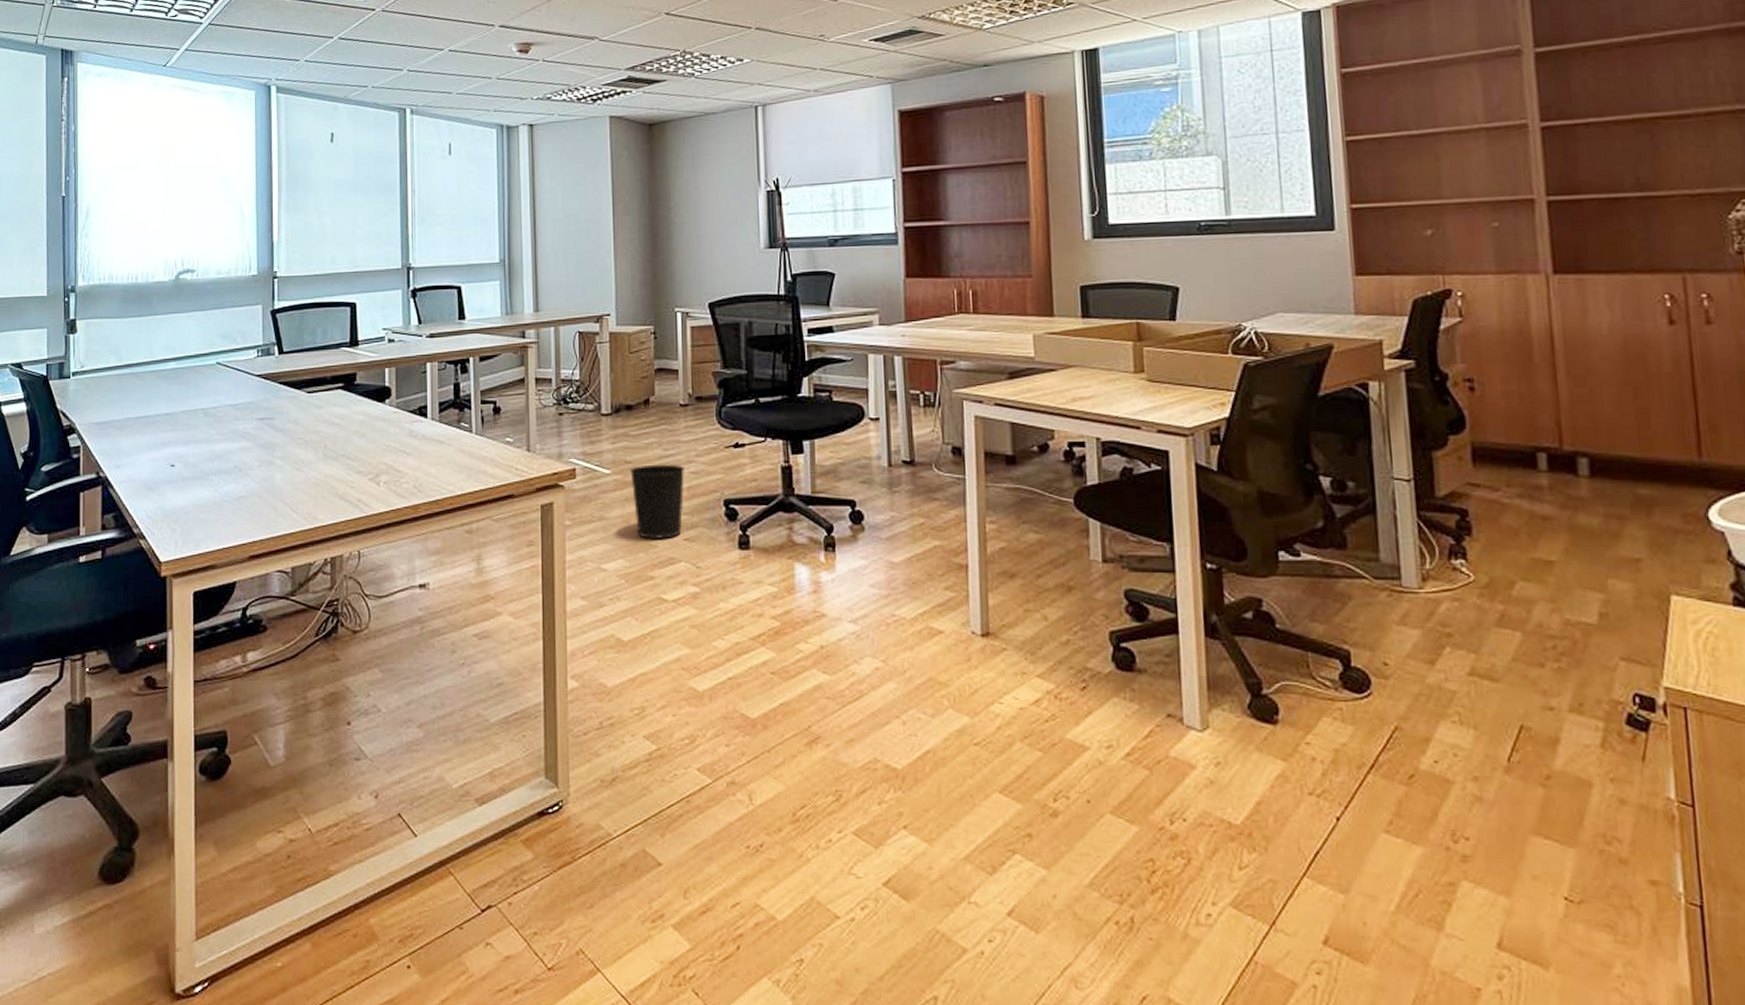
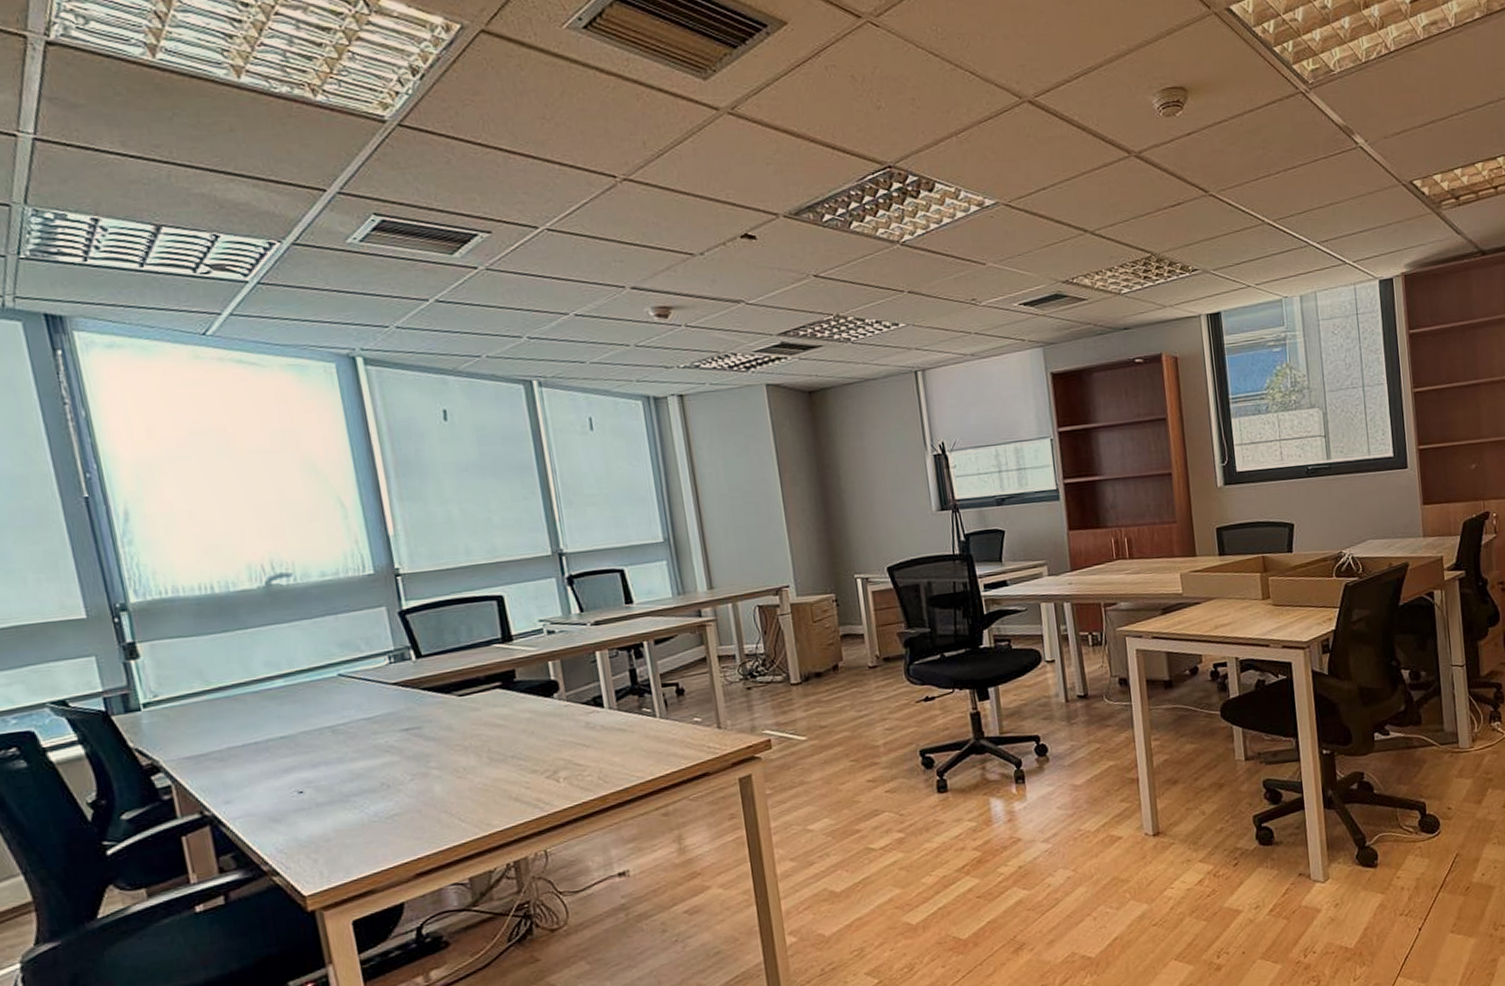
wastebasket: present [630,464,686,539] -> none [826,723,883,796]

